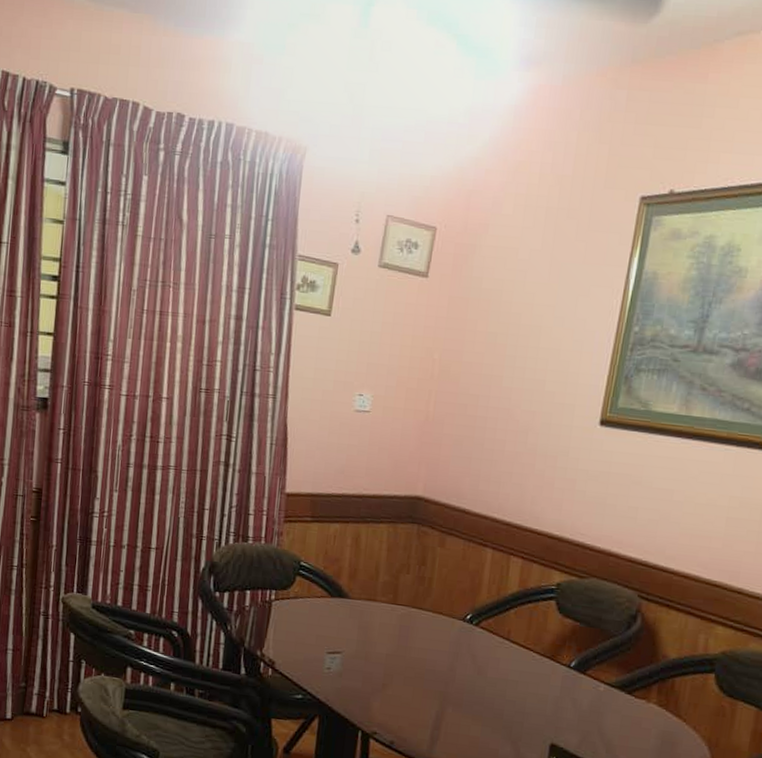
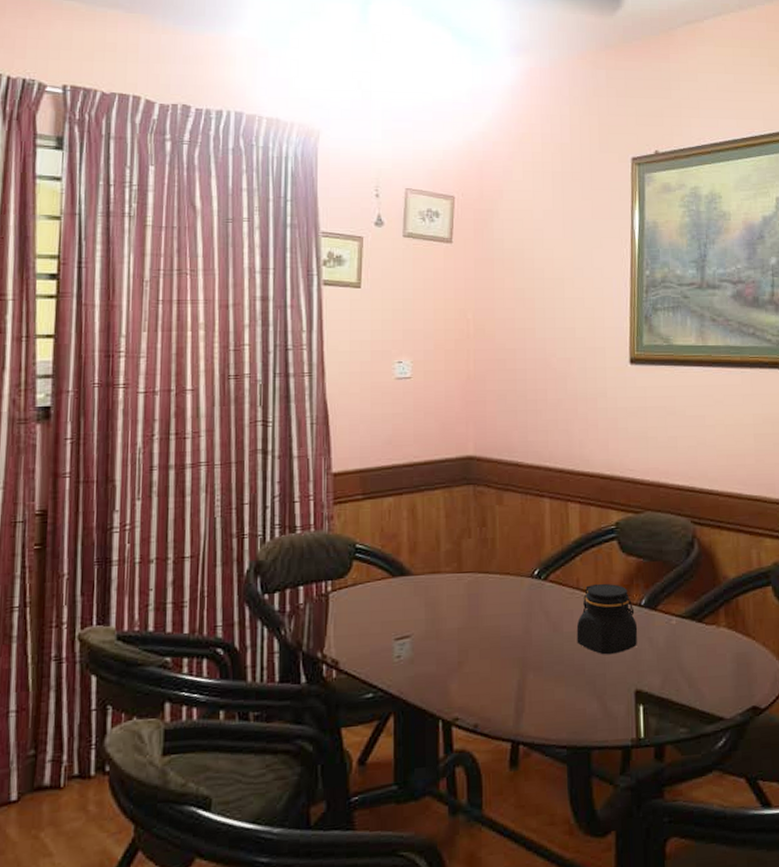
jar: none [499,638,563,707] -> present [576,583,638,655]

